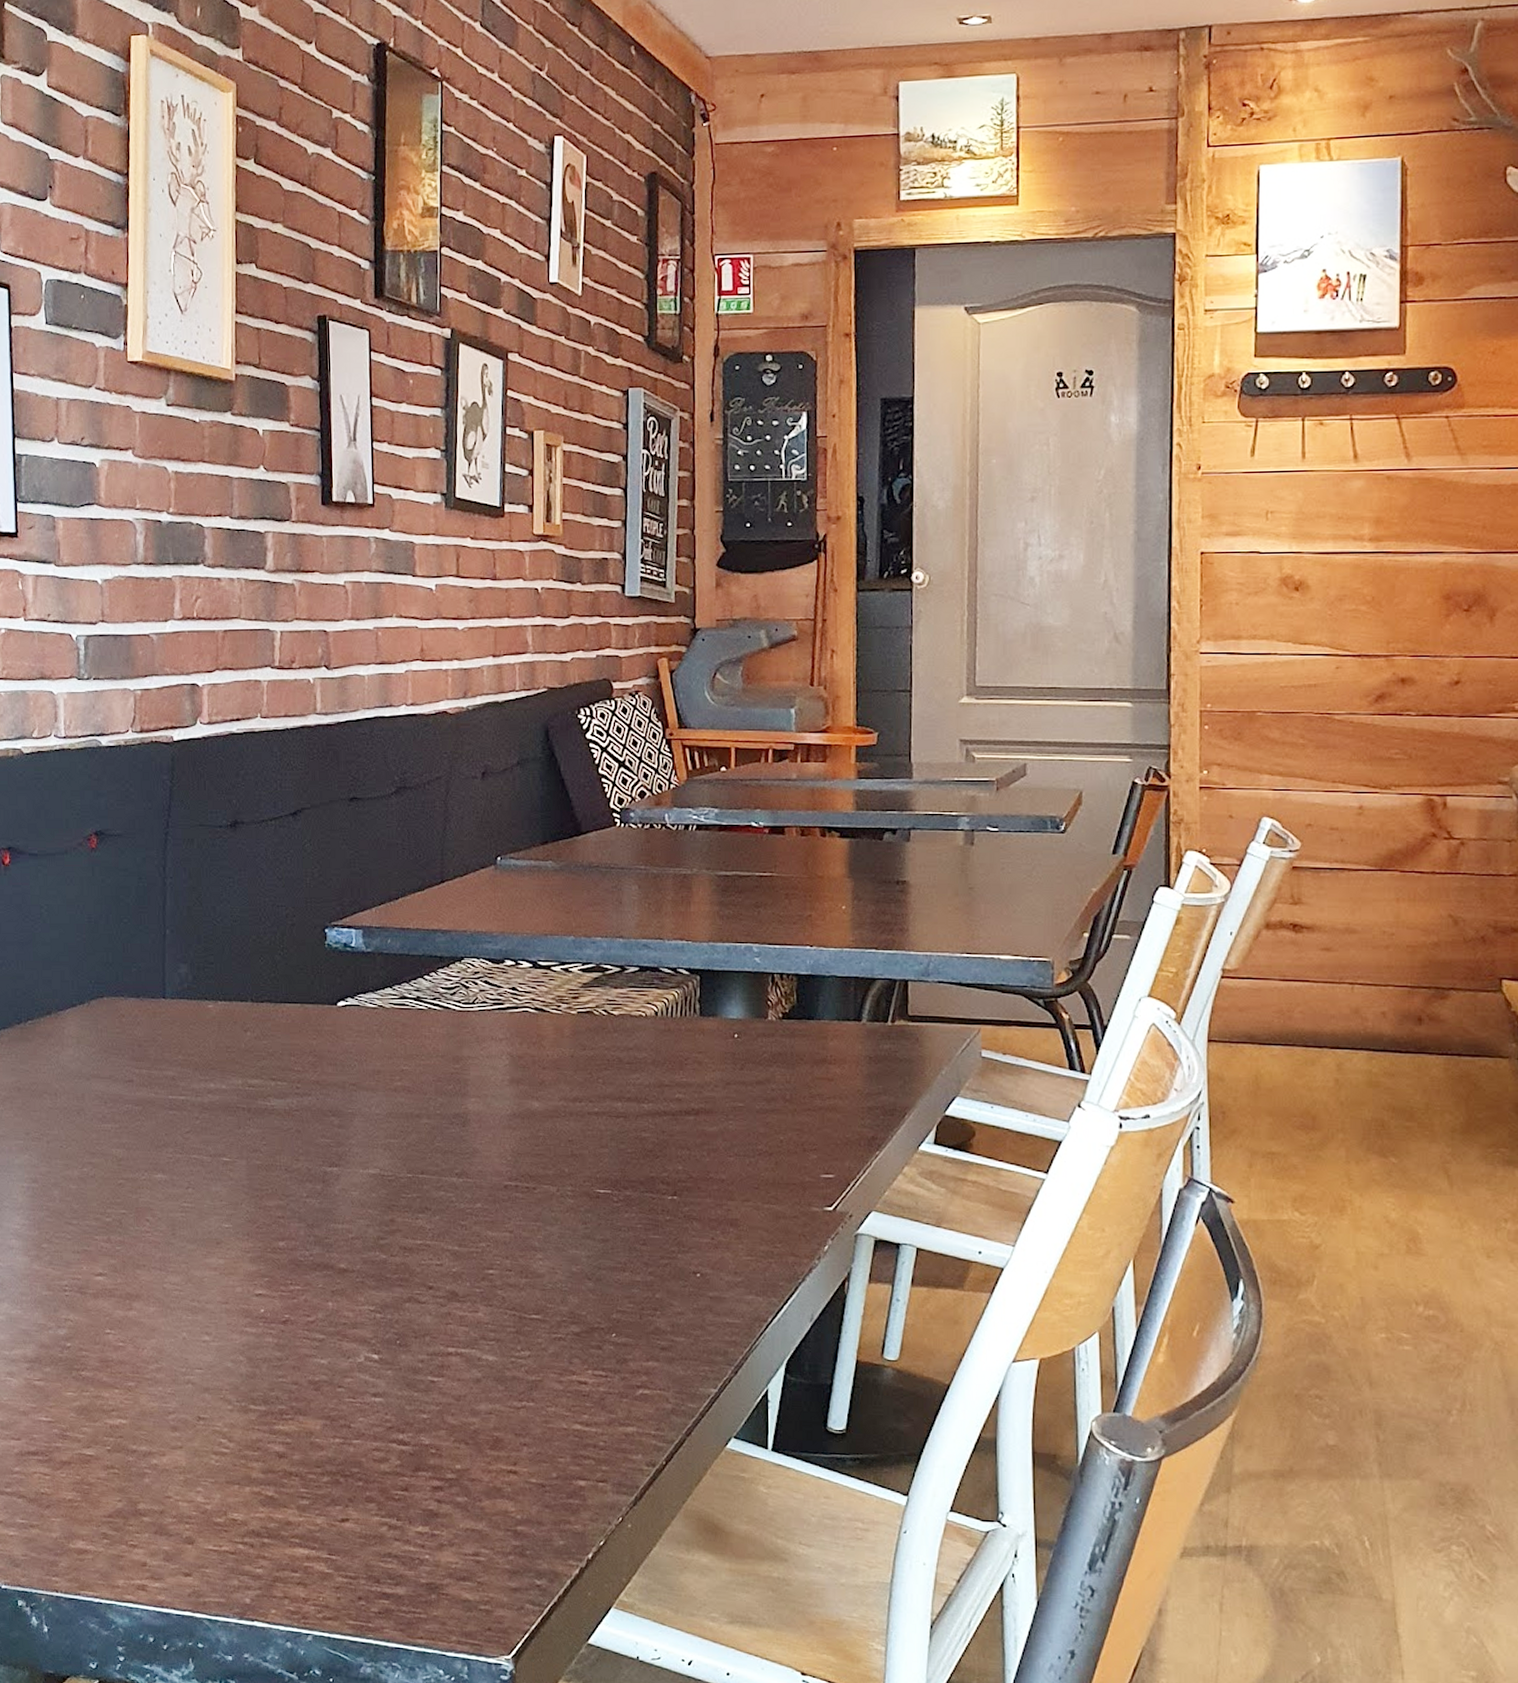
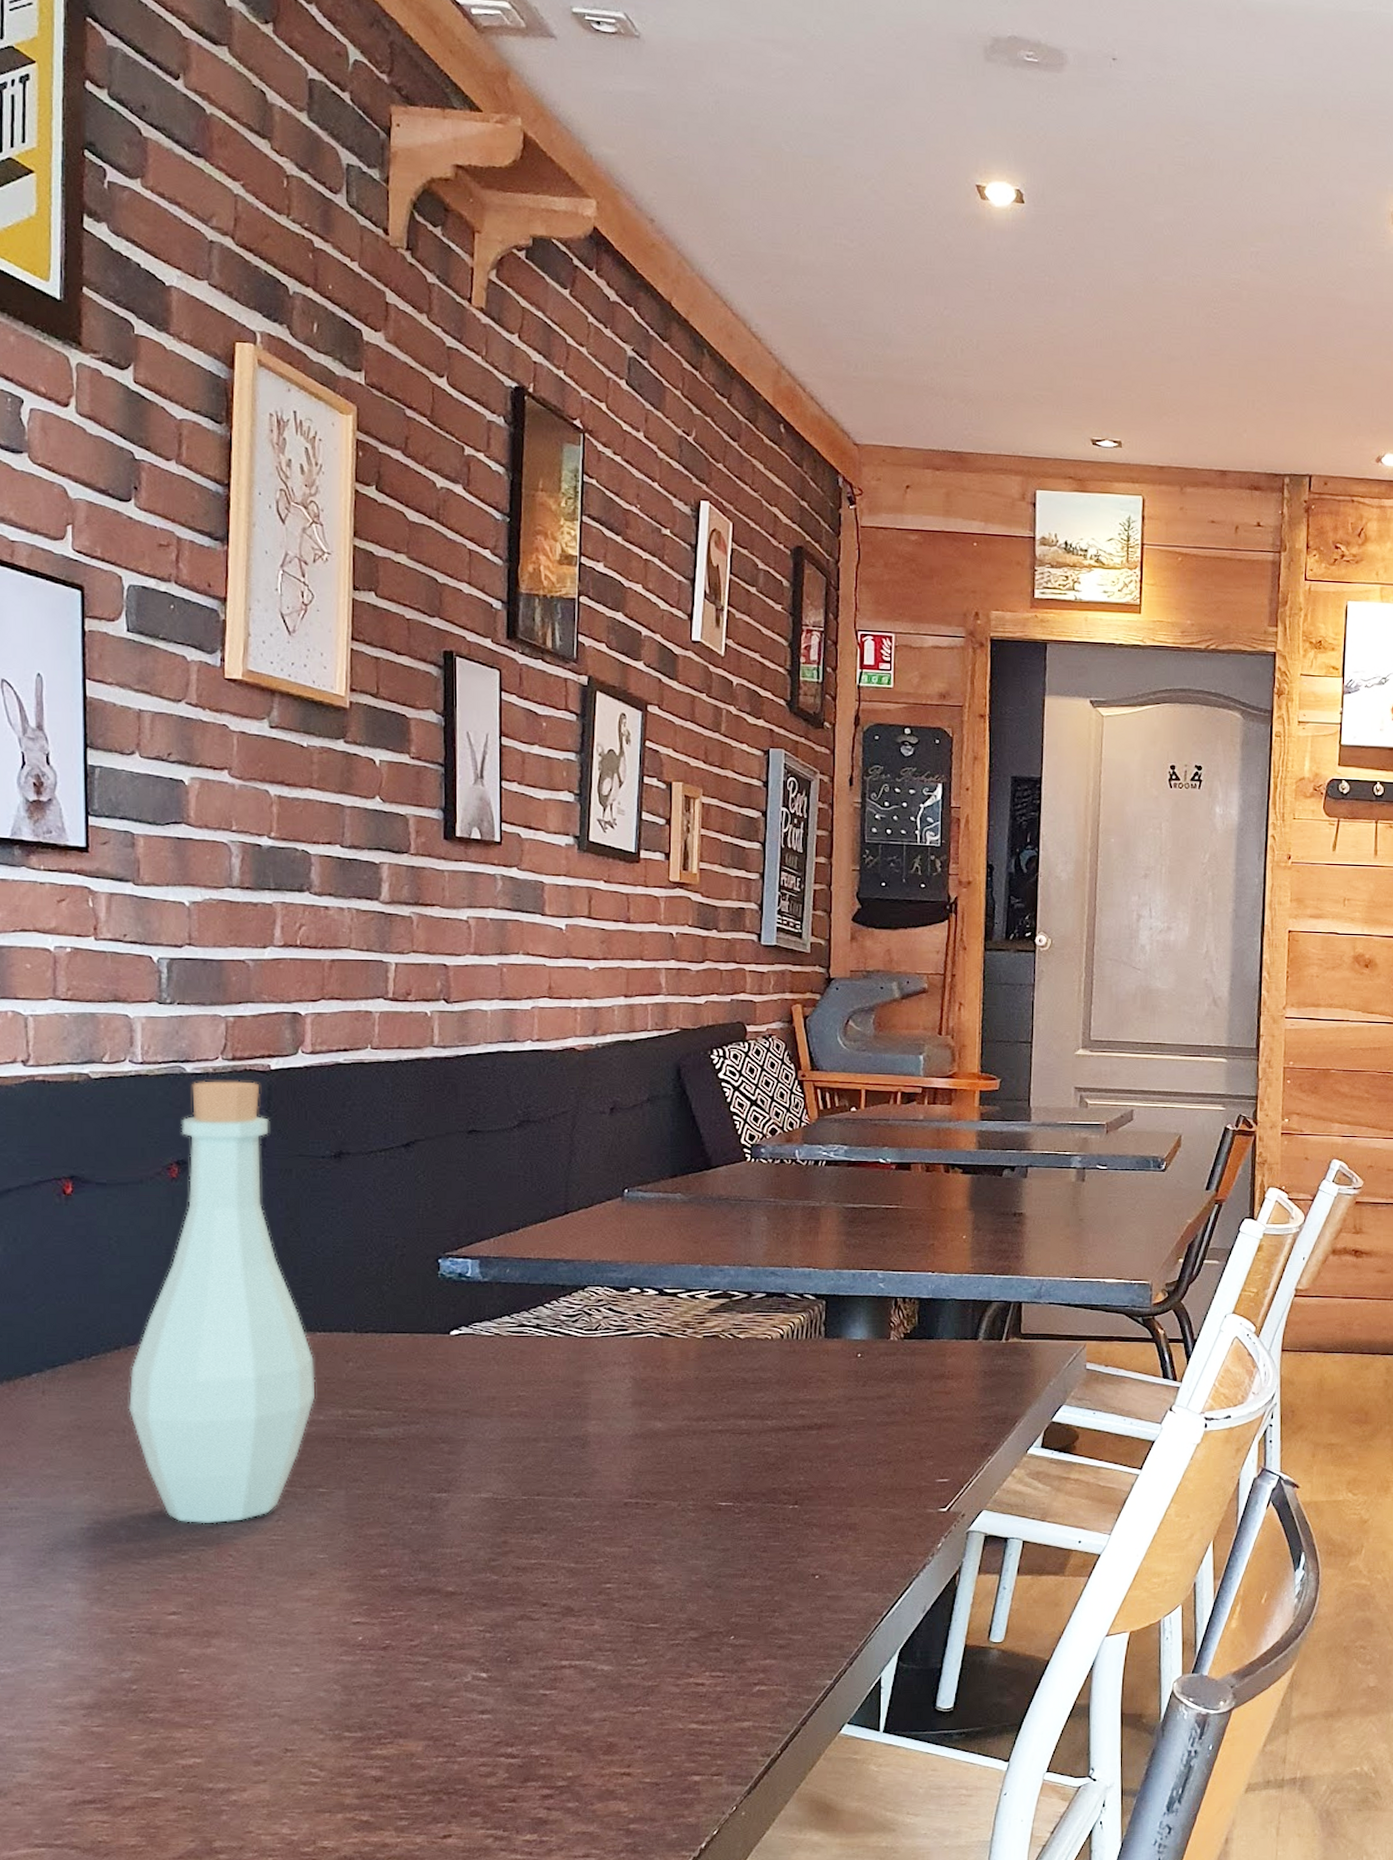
bottle: none [59,753,219,1188] -> present [128,1081,316,1524]

